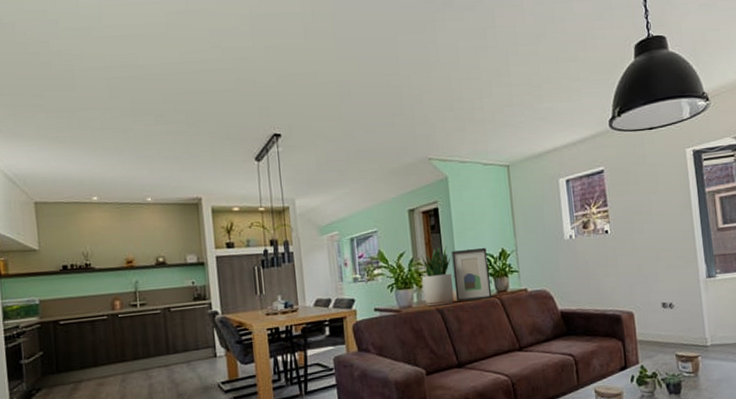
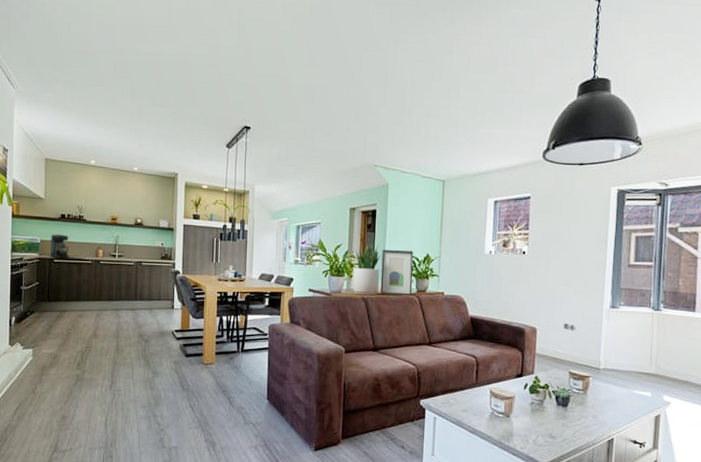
coffee maker: none [52,289,79,320] -> present [50,234,70,259]

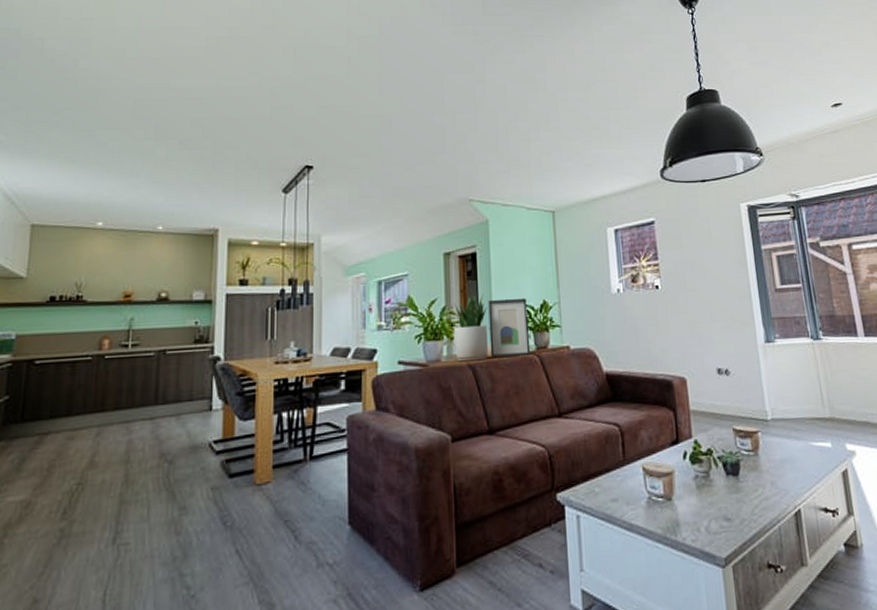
coffee maker: present [50,234,70,259] -> none [28,323,60,359]

